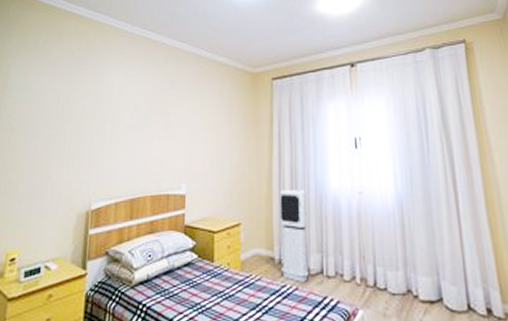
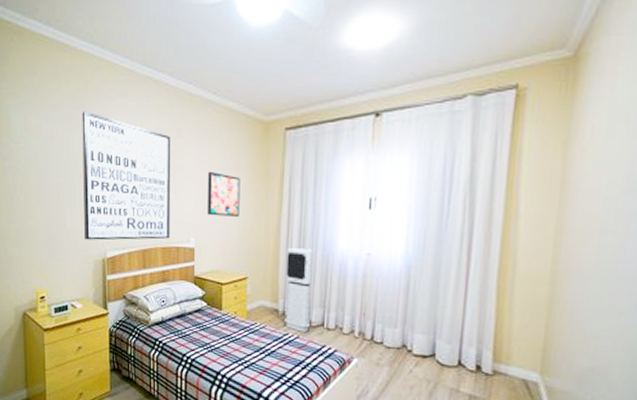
wall art: none [69,67,165,191] -> present [82,110,170,240]
wall art: none [200,118,232,161] -> present [208,171,240,217]

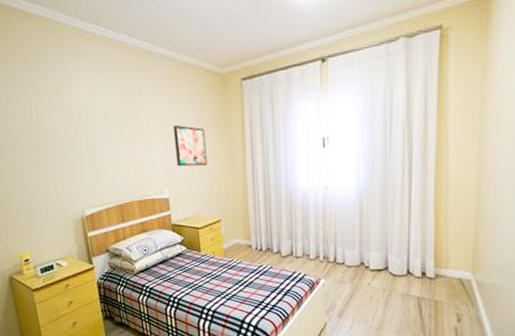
wall art: present [82,110,170,240] -> none [39,74,144,201]
air purifier: present [284,247,313,332] -> none [253,187,281,263]

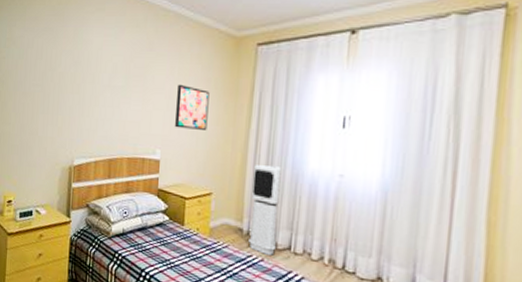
air purifier: none [253,187,281,263] -> present [249,165,282,256]

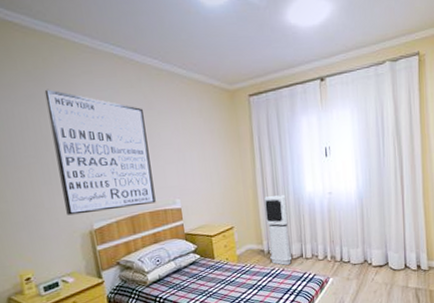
wall art: none [54,23,143,150] -> present [44,89,156,215]
wall art: present [175,84,210,130] -> none [185,137,219,178]

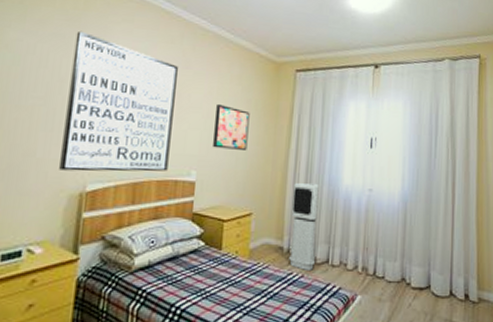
wall art: none [185,137,219,178] -> present [213,103,250,150]

